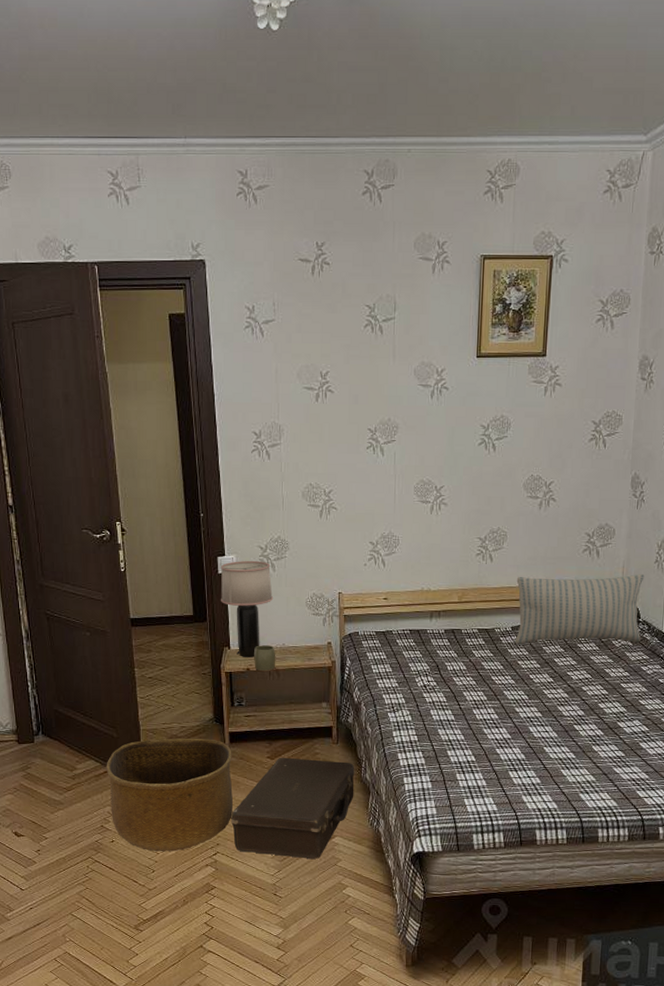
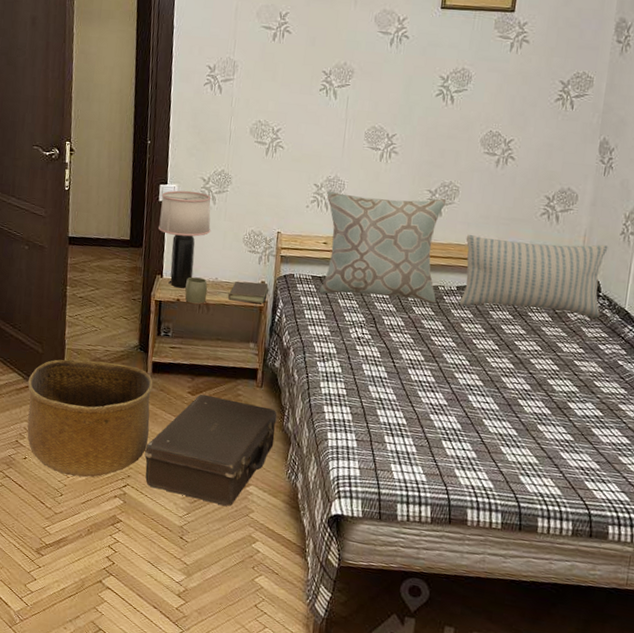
book: none [287,643,336,664] -> present [218,281,269,304]
pillow: none [383,545,496,648] -> present [320,190,447,304]

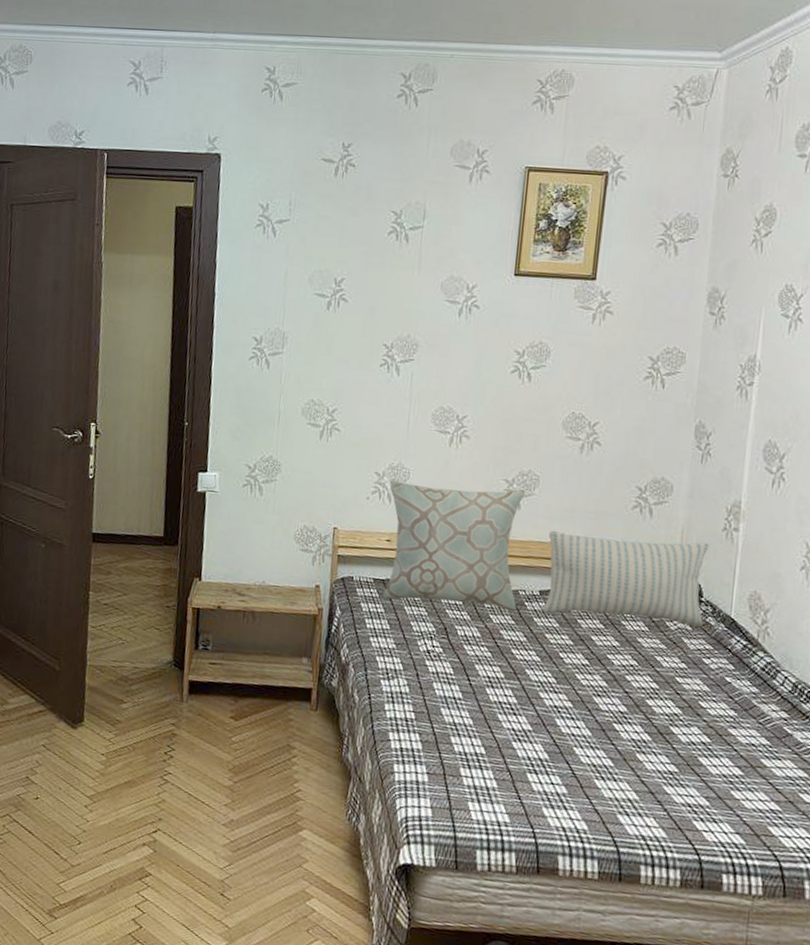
basket: present [27,359,153,477] -> none [40,678,190,821]
suitcase: present [144,394,277,506] -> none [179,719,335,855]
table lamp: present [157,190,212,289] -> none [196,479,258,594]
mug: present [184,276,208,305] -> none [226,579,254,613]
book: present [218,281,269,304] -> none [266,584,325,611]

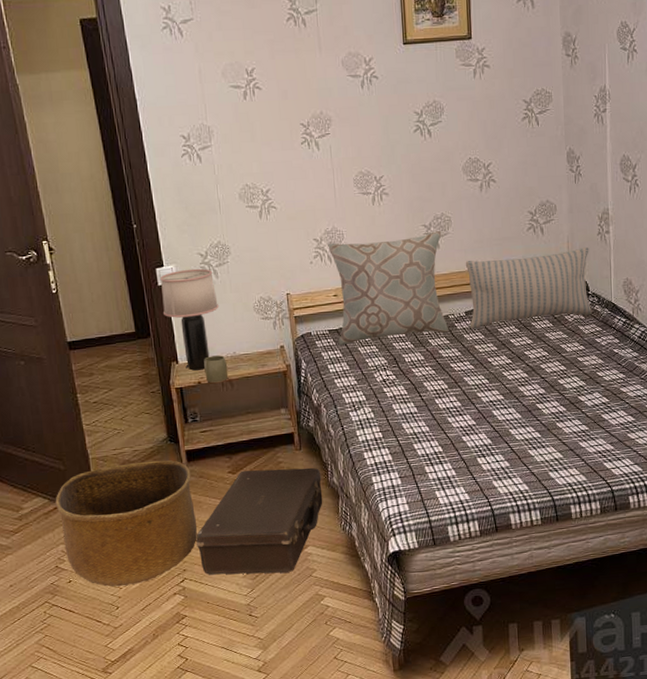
basket: none [40,678,190,821] -> present [55,460,197,587]
suitcase: none [179,719,335,855] -> present [196,467,323,575]
table lamp: none [196,479,258,594] -> present [160,268,219,371]
mug: none [226,579,254,613] -> present [204,355,229,384]

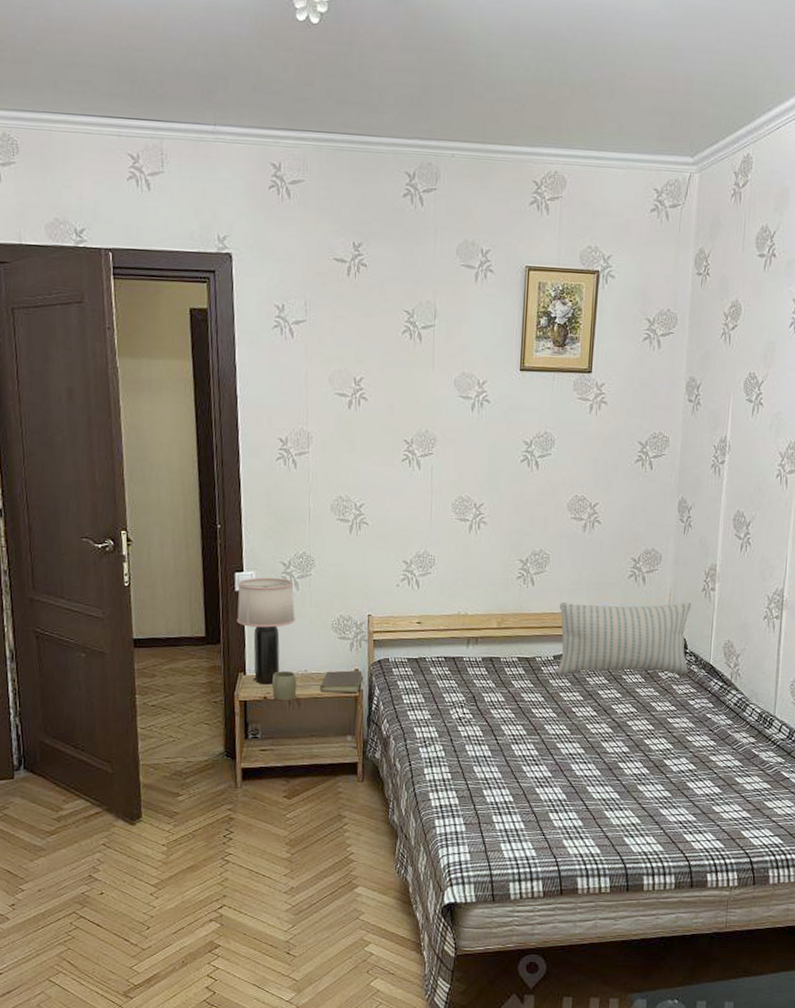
basket: present [55,460,197,587] -> none [97,774,244,906]
suitcase: present [196,467,323,575] -> none [240,796,382,912]
book: none [239,347,290,371] -> present [309,670,364,693]
pillow: present [328,231,449,346] -> none [417,567,538,676]

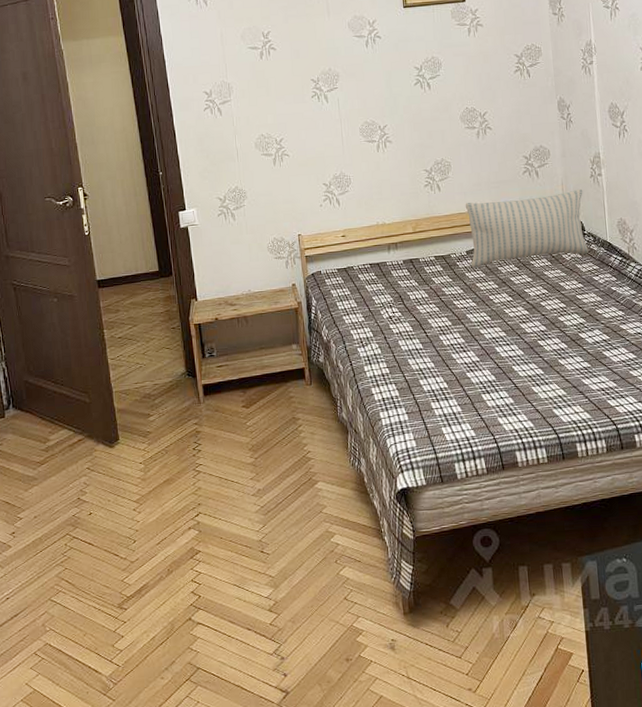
table lamp: present [236,577,296,685] -> none [182,211,236,308]
mug: present [272,671,297,701] -> none [221,293,244,320]
book: present [309,670,364,693] -> none [253,285,301,308]

